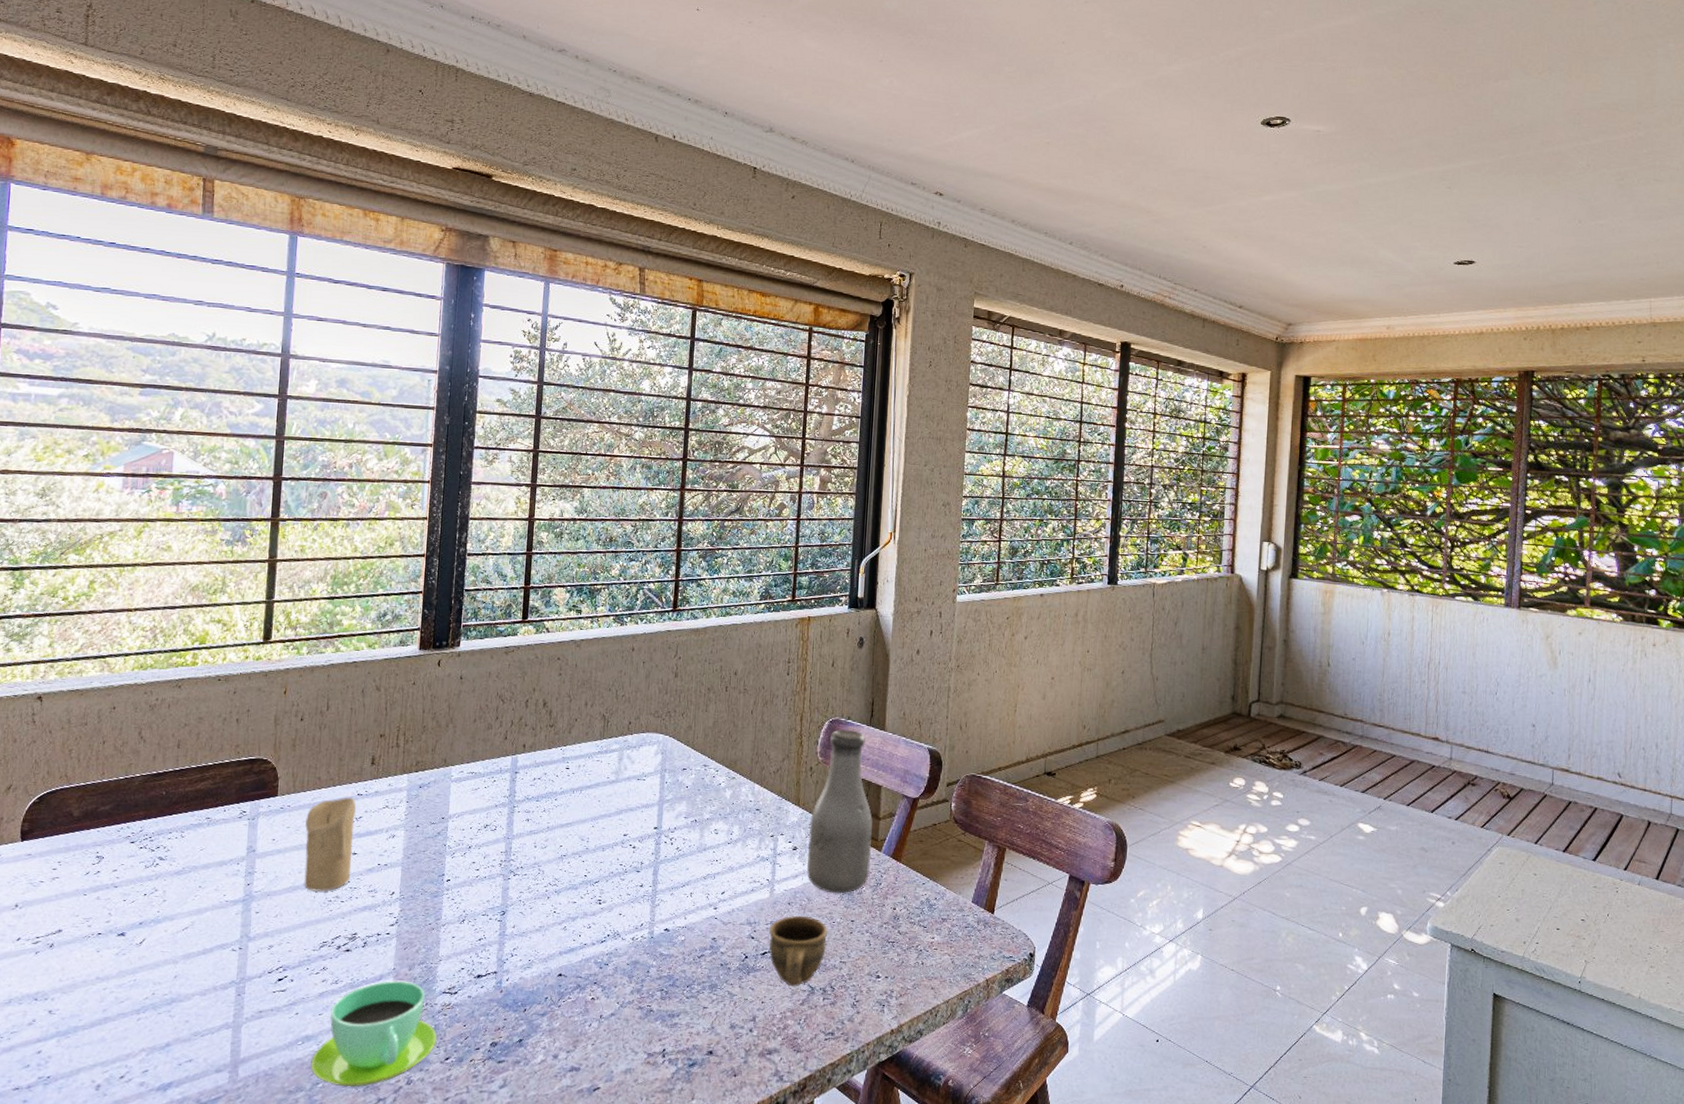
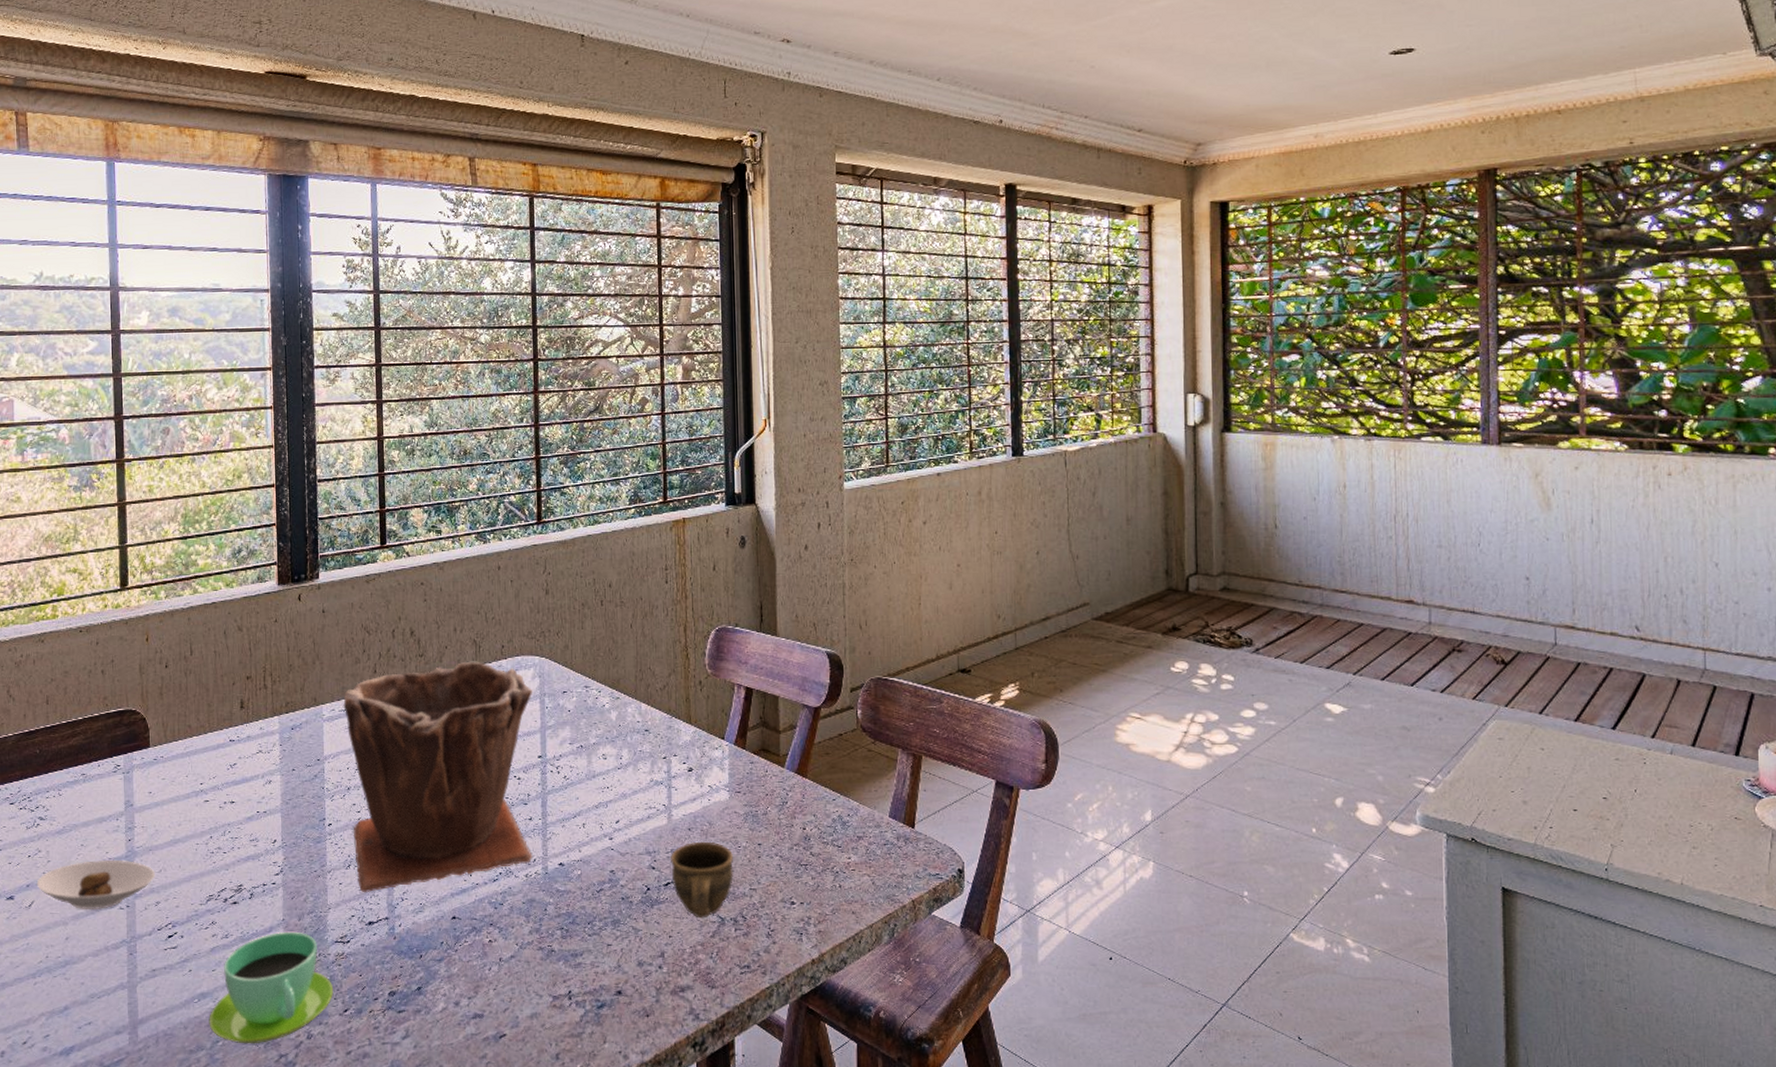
saucer: none [149,902,272,950] -> present [36,861,156,909]
candle: present [304,797,356,892] -> none [180,744,231,843]
plant pot: none [470,734,655,948] -> present [343,661,533,893]
bottle: present [807,729,873,894] -> none [703,638,774,816]

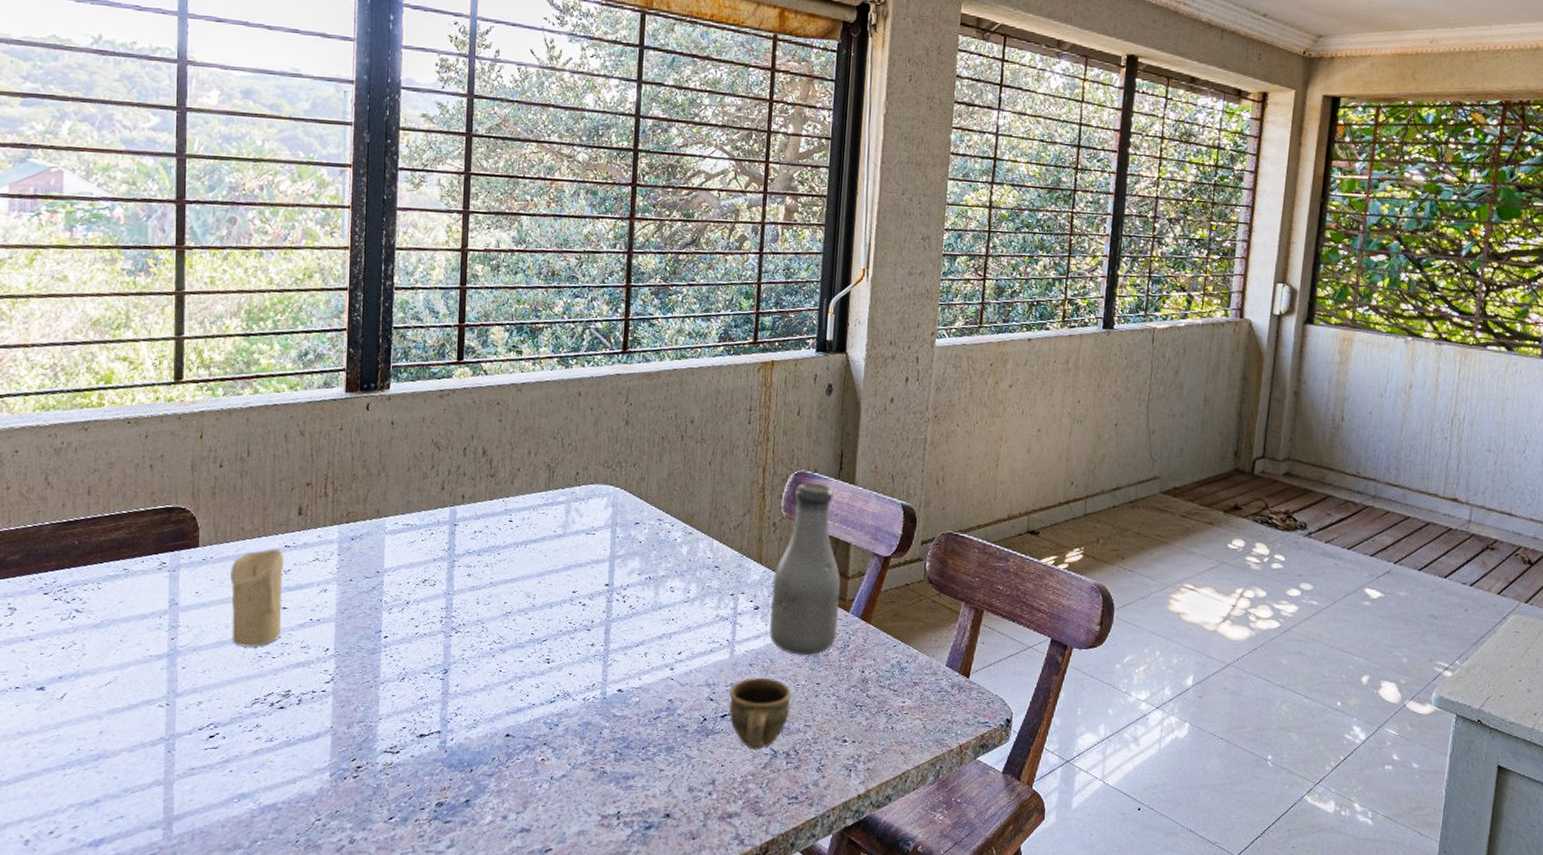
saucer: present [36,861,156,909] -> none [70,656,199,706]
candle: none [180,744,231,843] -> present [230,549,283,647]
cup: present [209,931,334,1044] -> none [248,738,380,846]
plant pot: present [343,661,533,893] -> none [407,485,605,706]
bottle: none [703,638,774,816] -> present [770,483,840,656]

